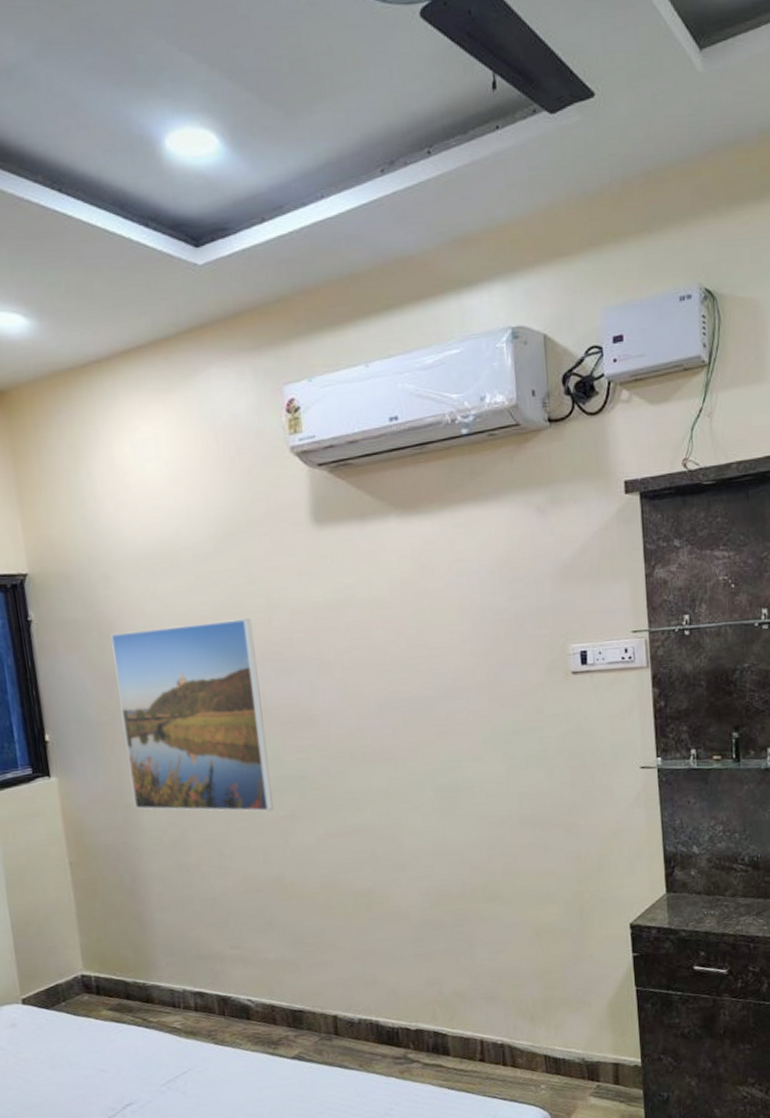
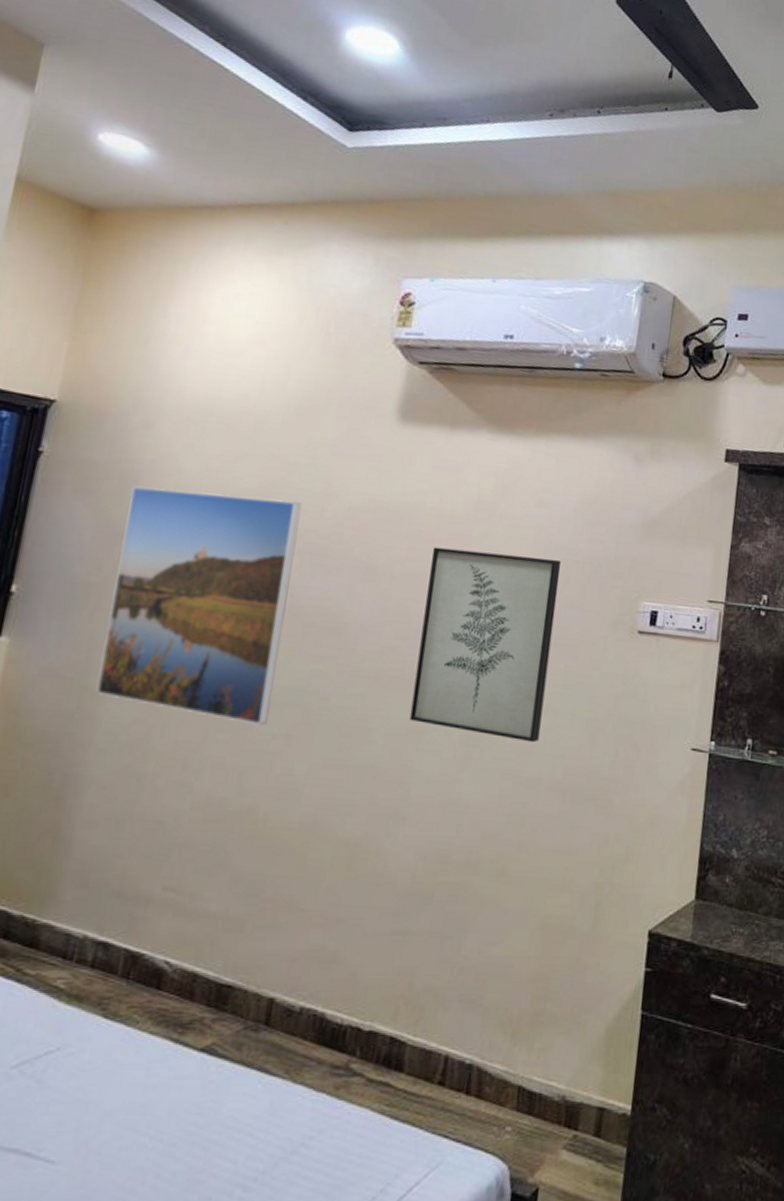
wall art: none [372,621,502,787] -> present [409,547,562,743]

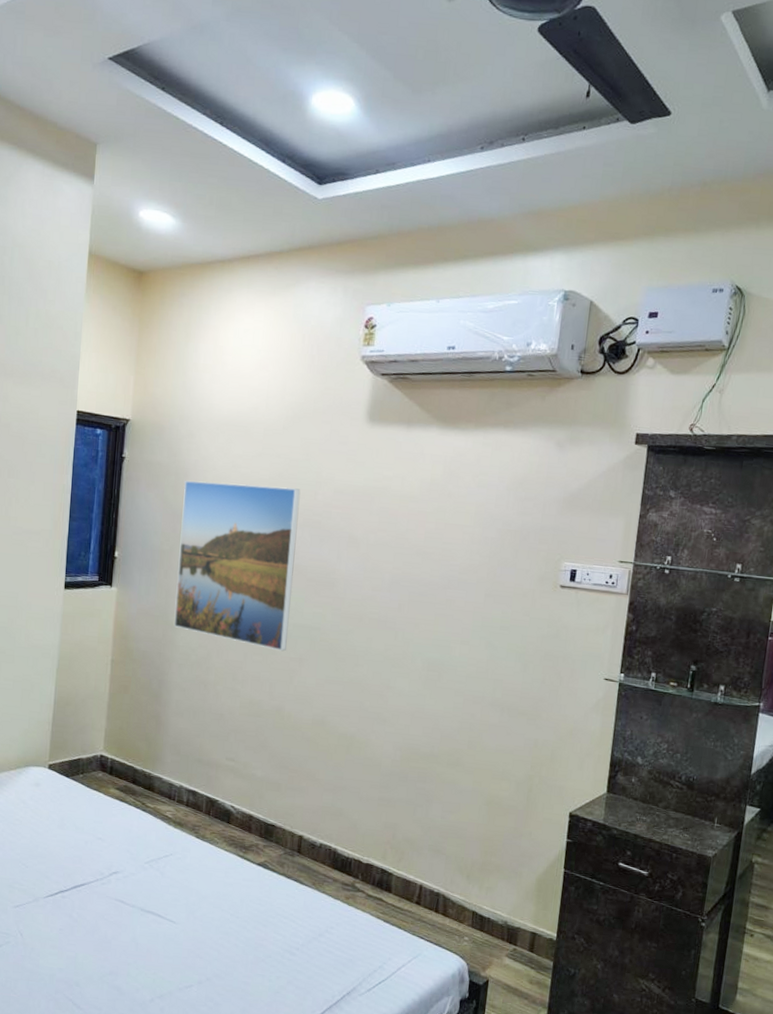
wall art: present [409,547,562,743] -> none [385,520,498,670]

